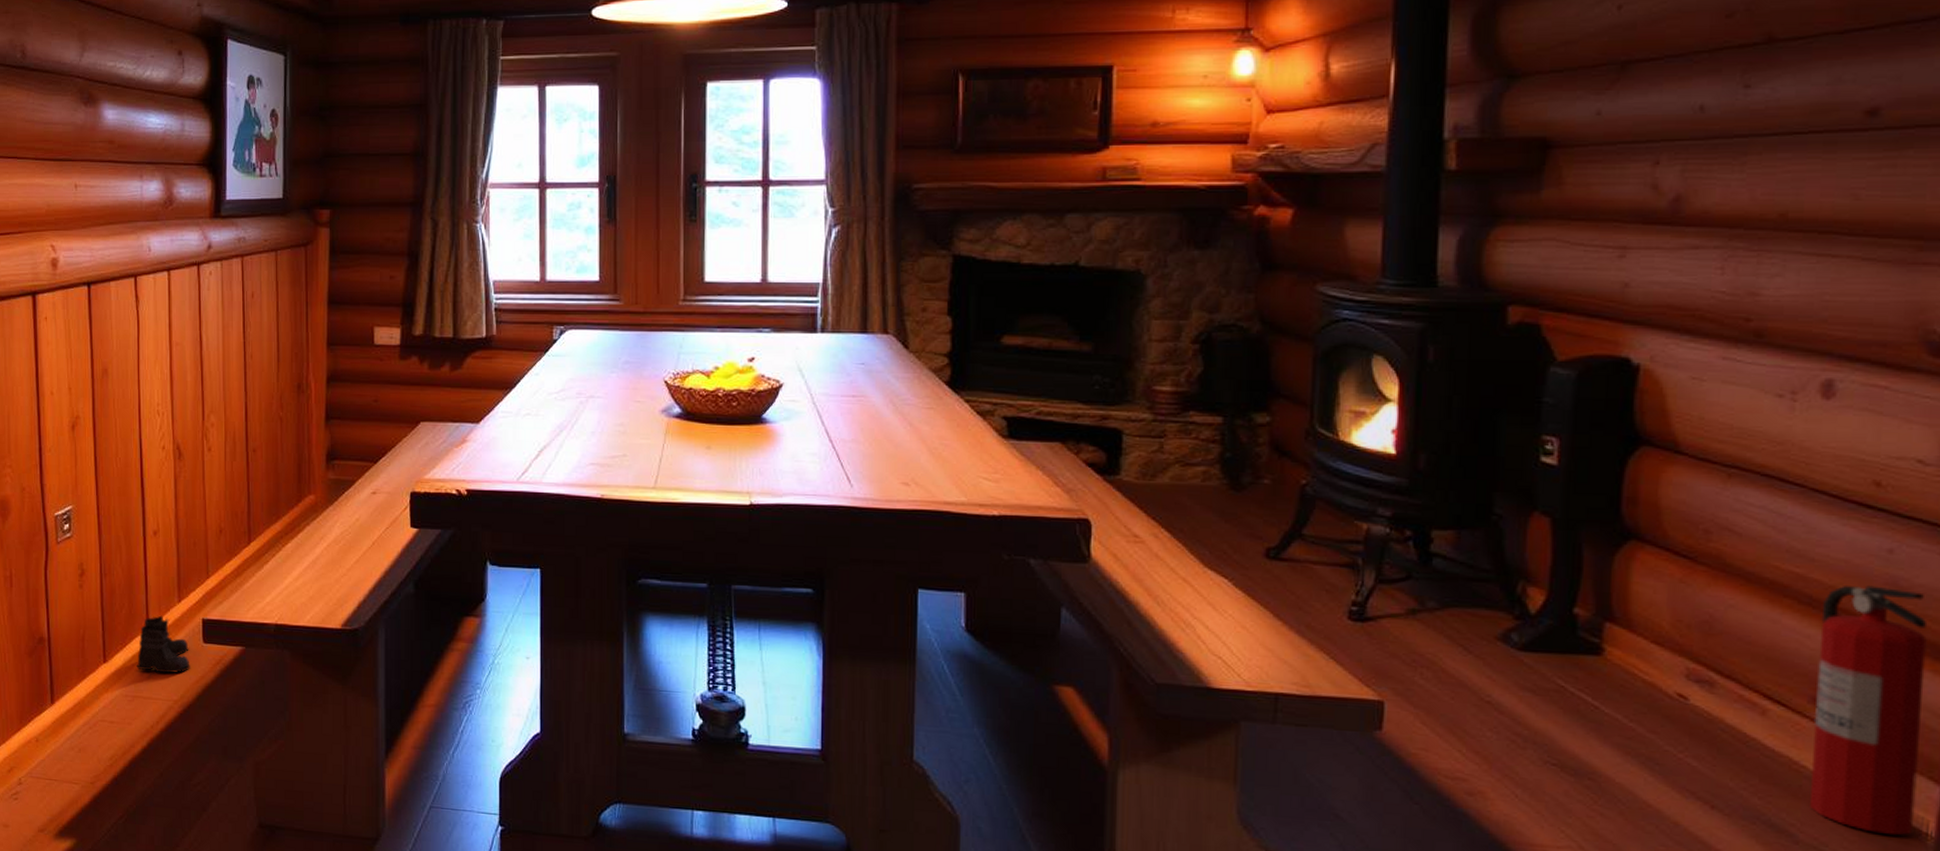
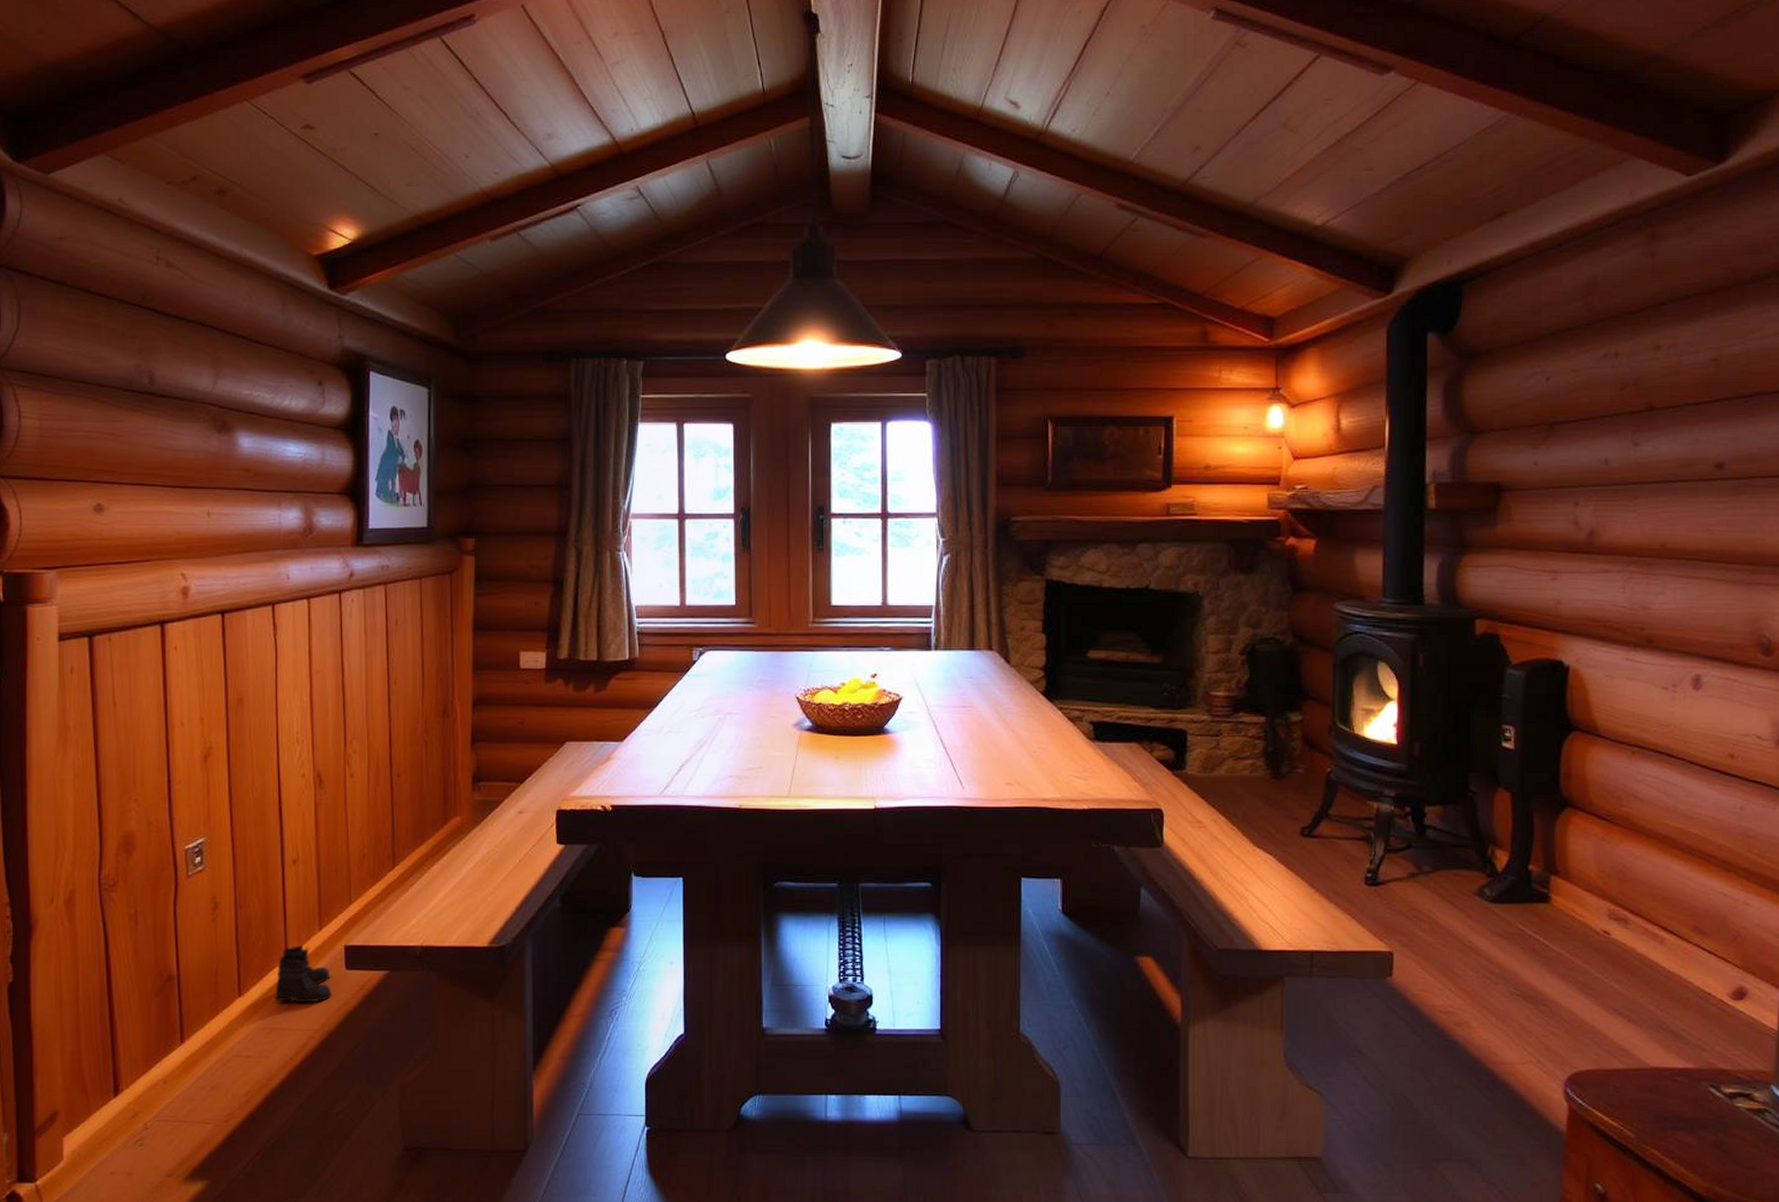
fire extinguisher: present [1809,585,1928,836] -> none [1694,836,1768,1032]

